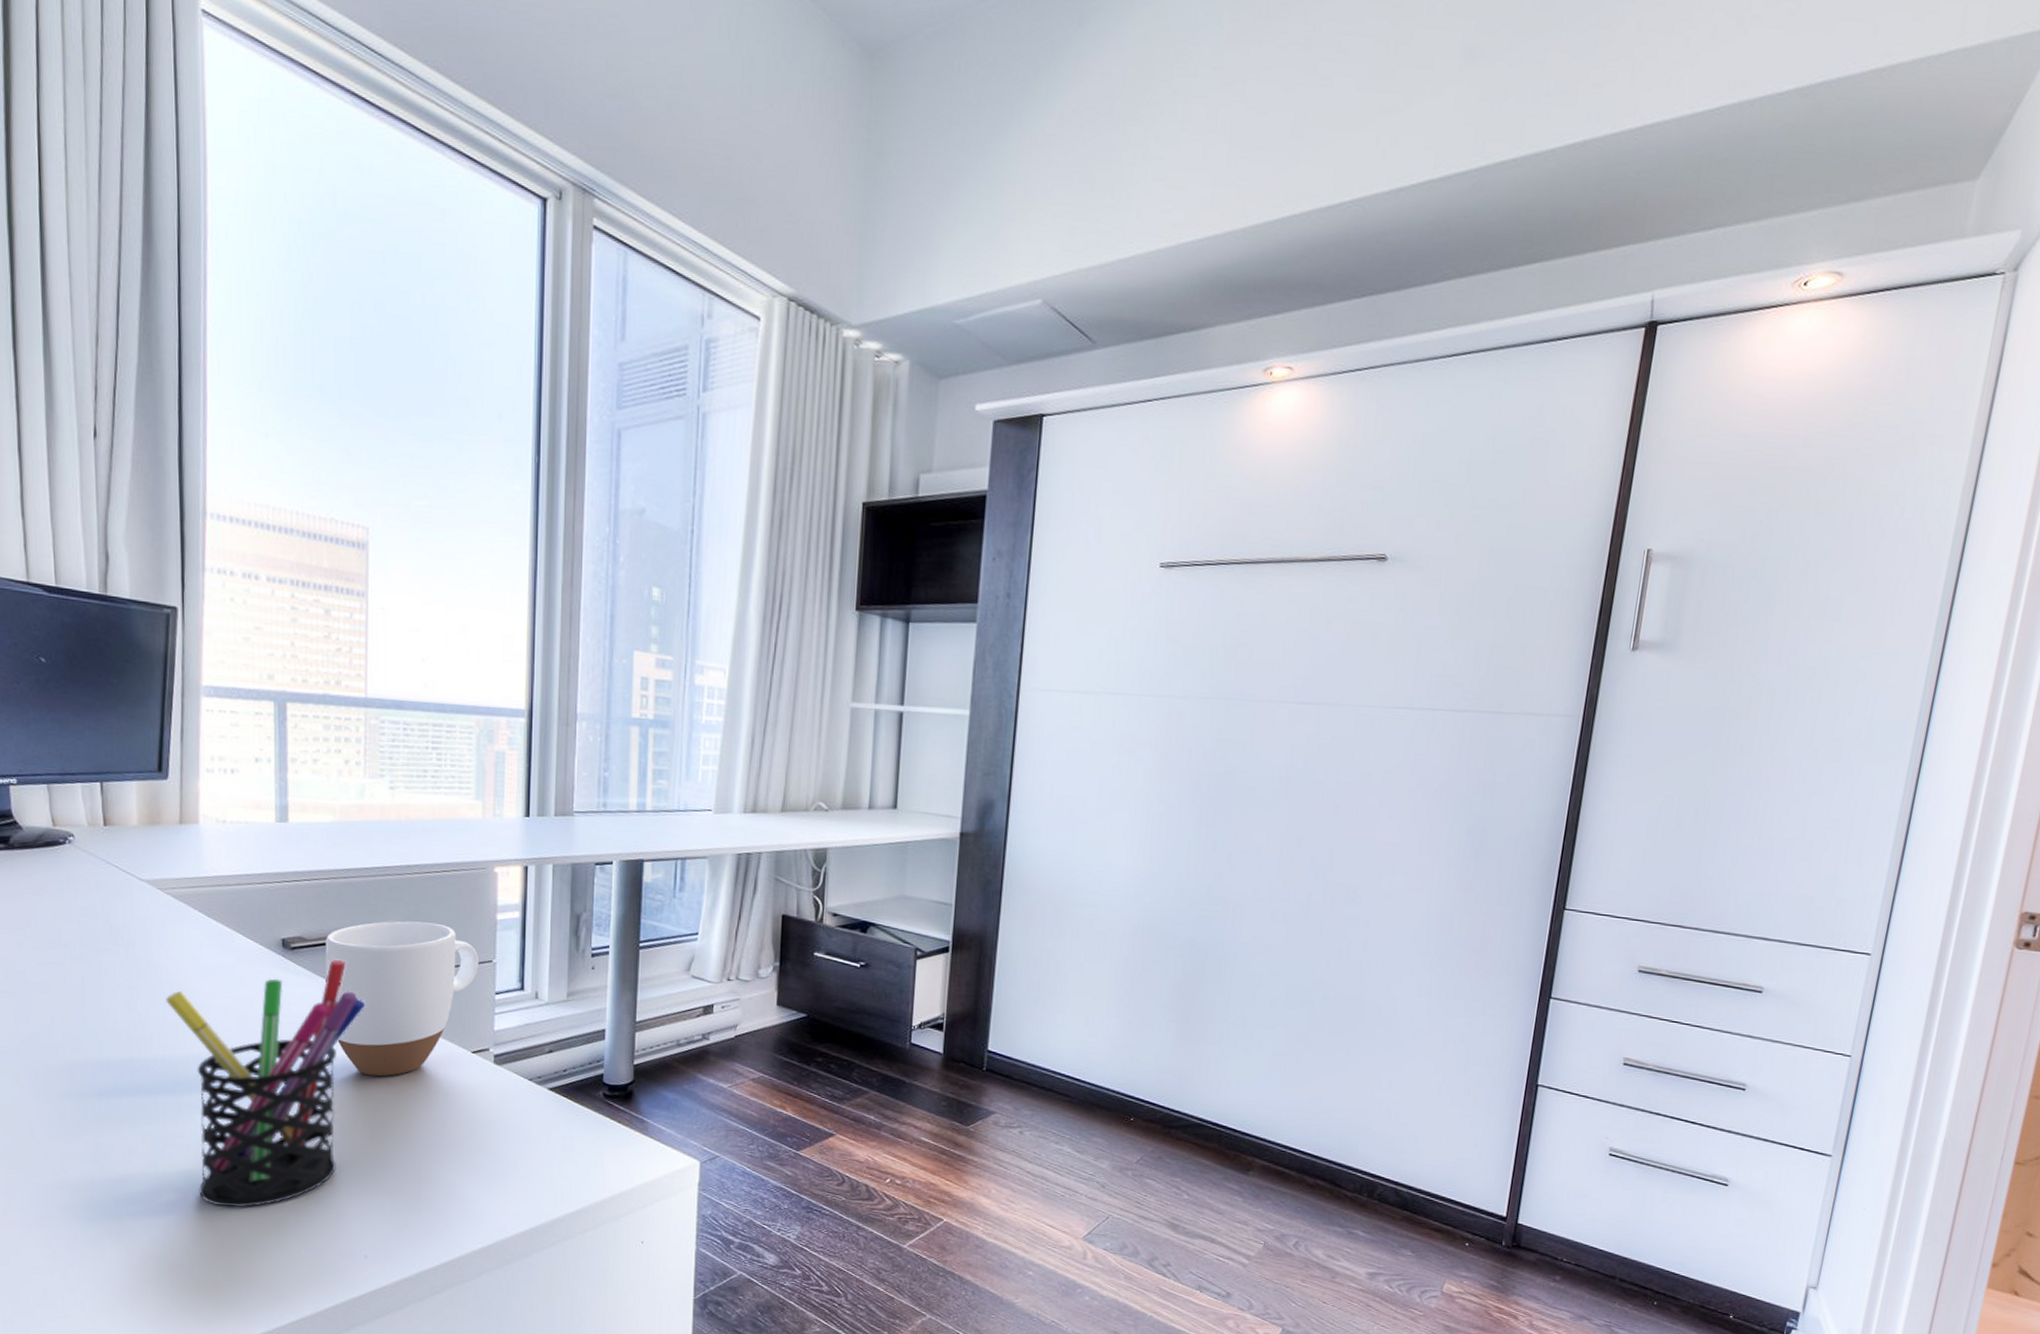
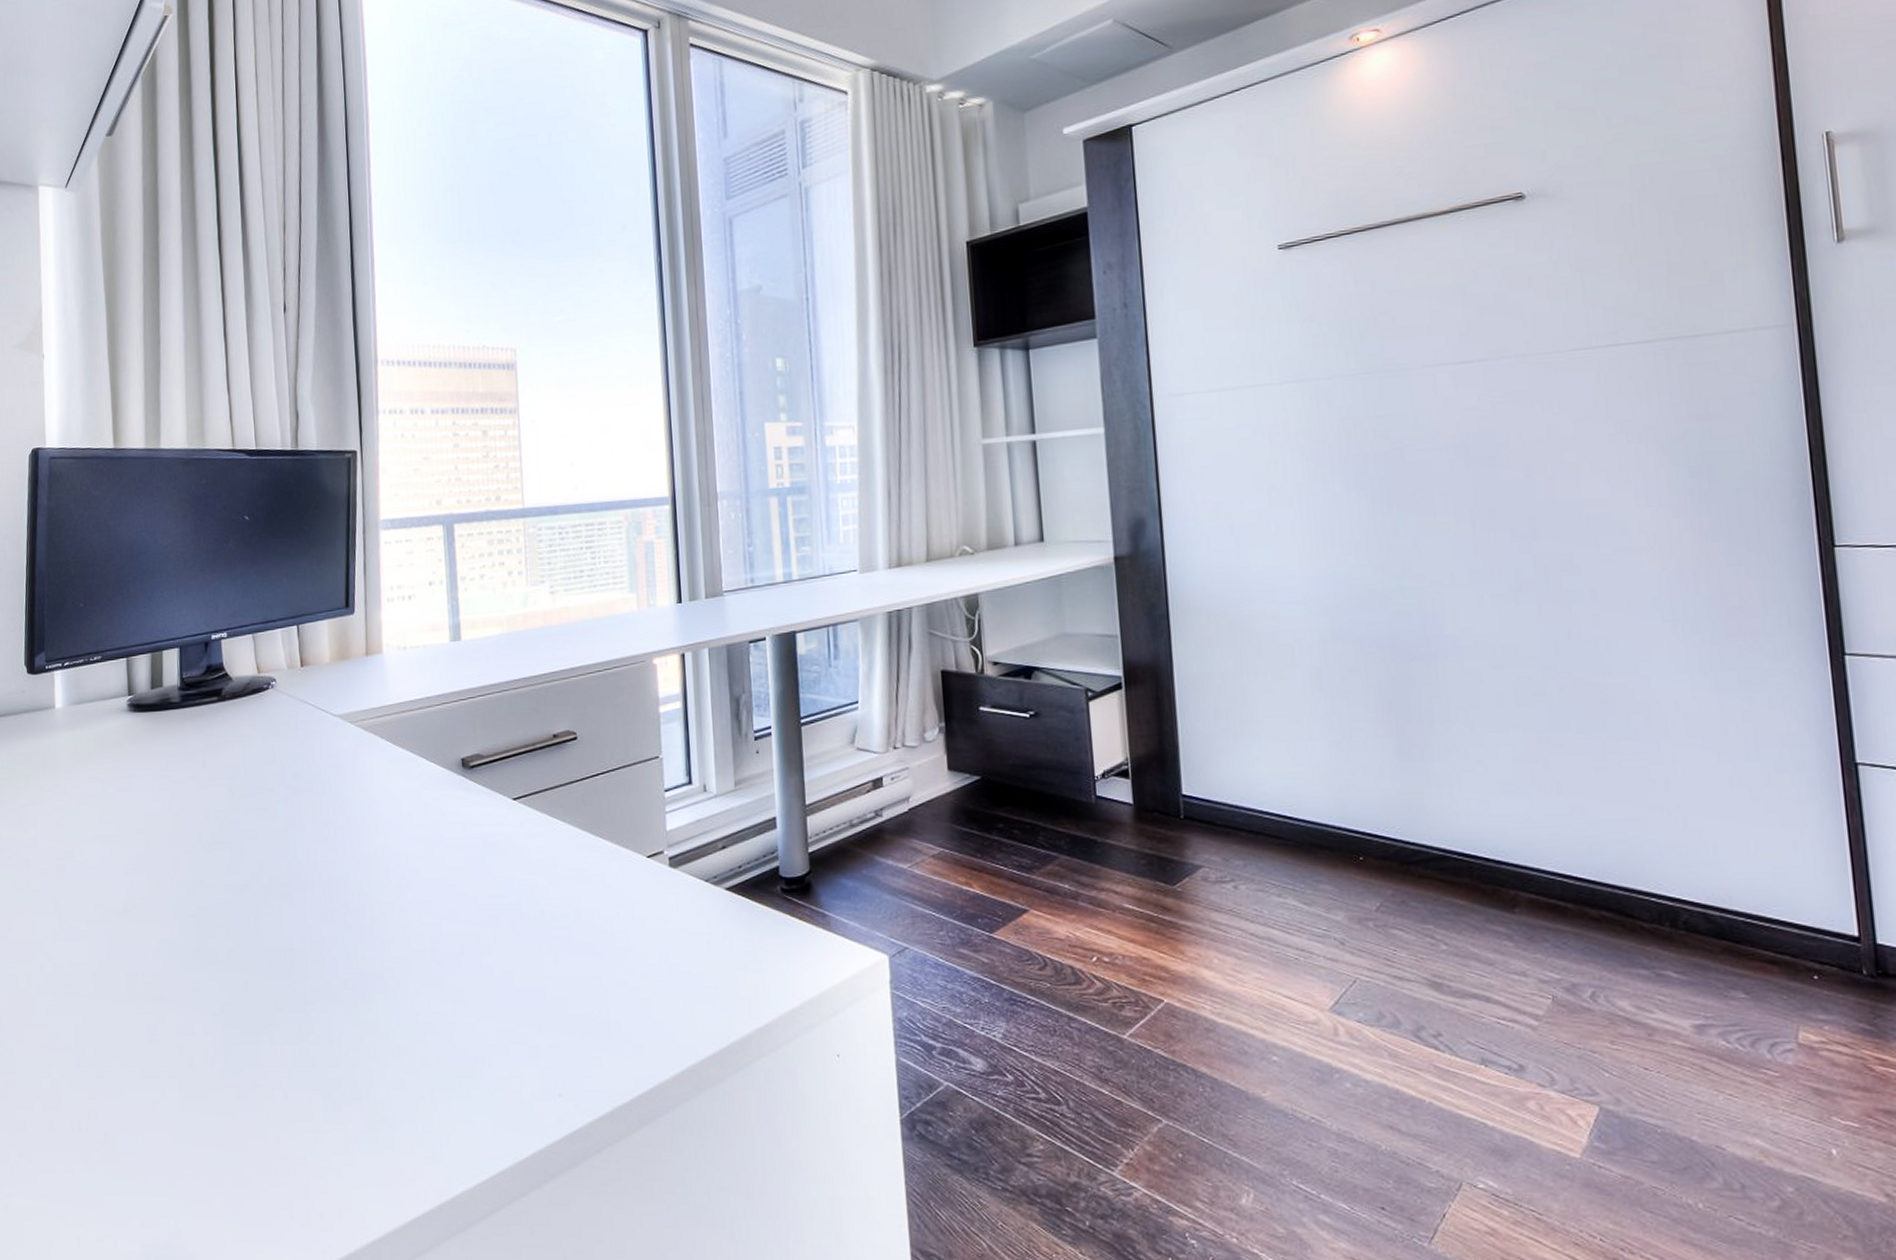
pen holder: present [166,960,367,1208] -> none [360,774,544,1050]
mug: present [325,921,480,1077] -> none [501,724,647,893]

